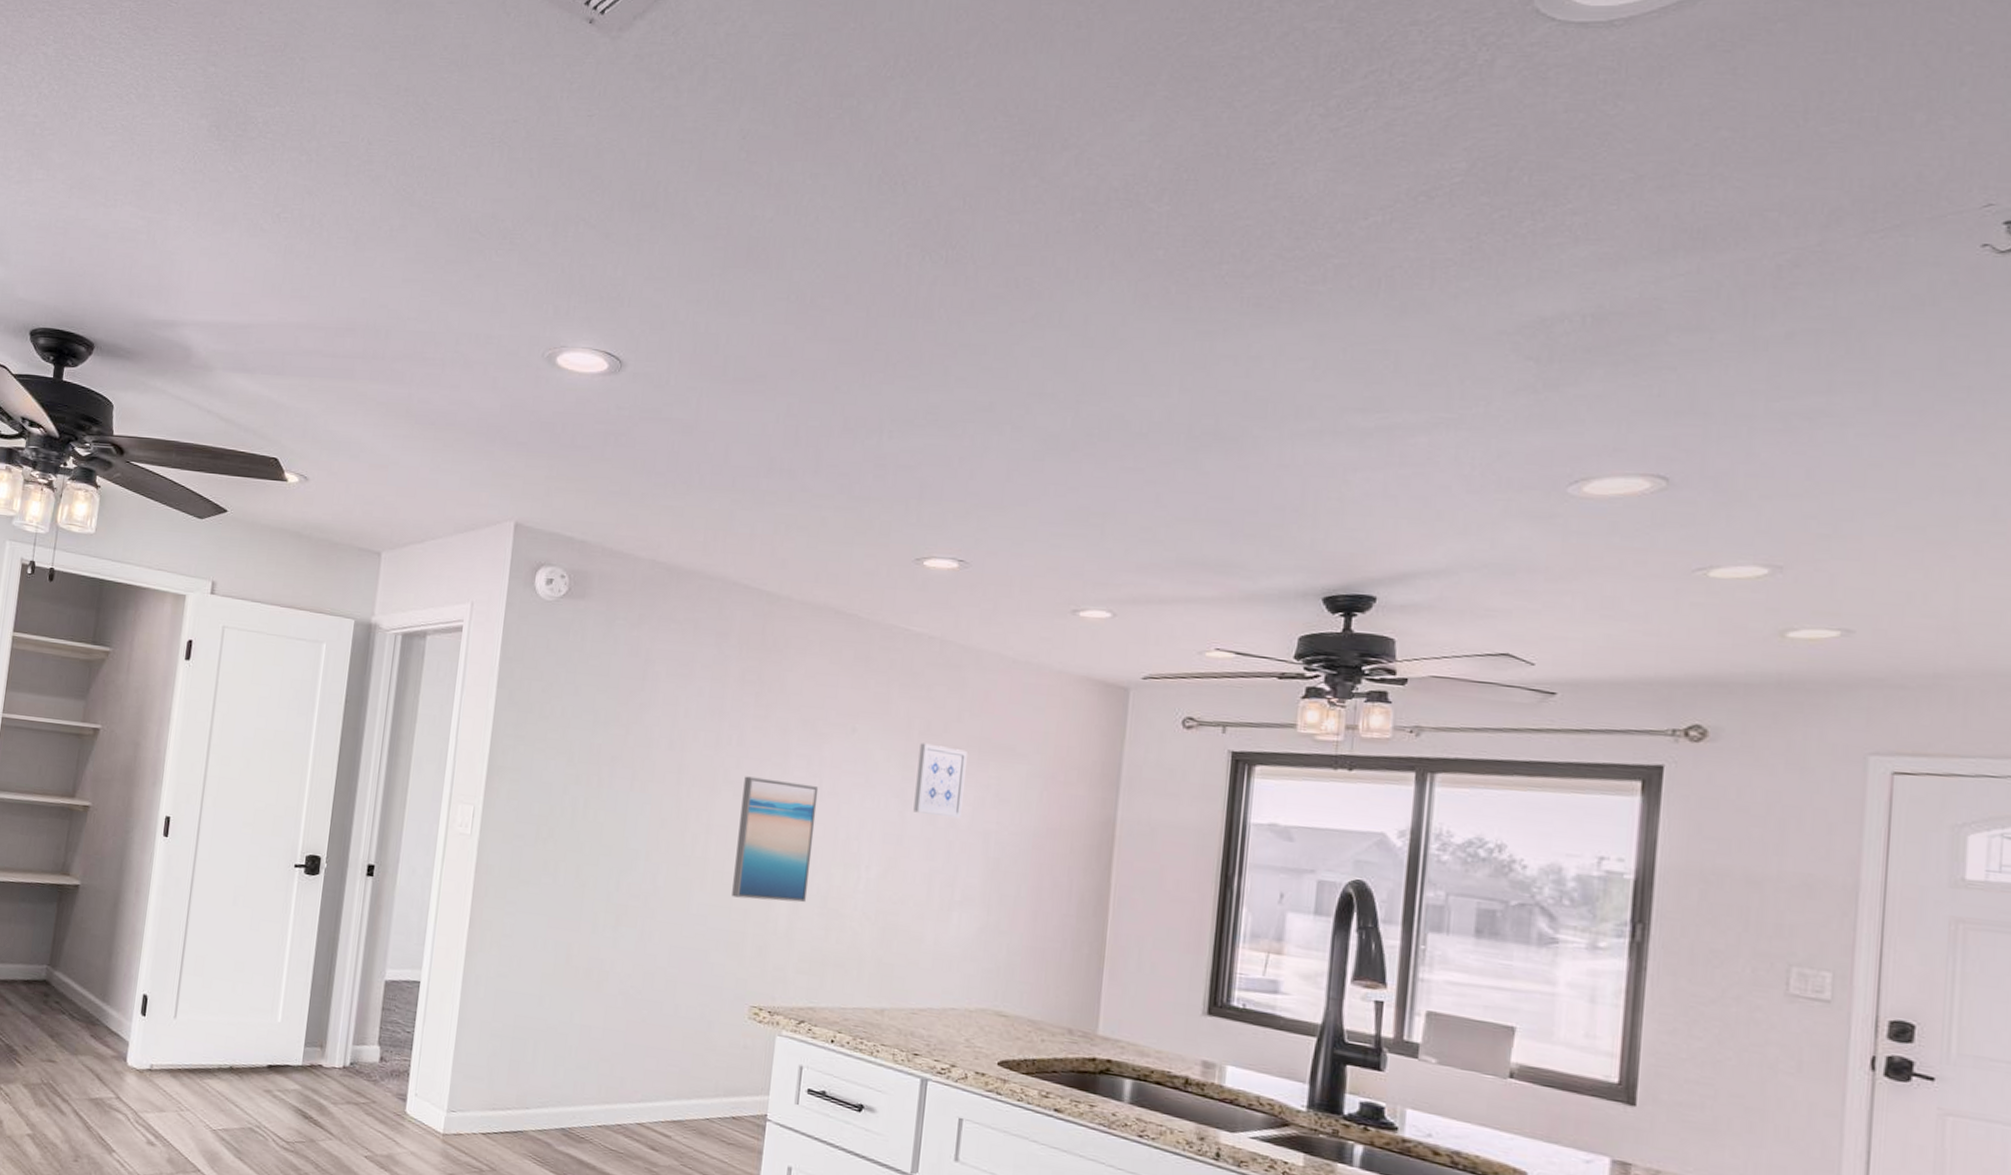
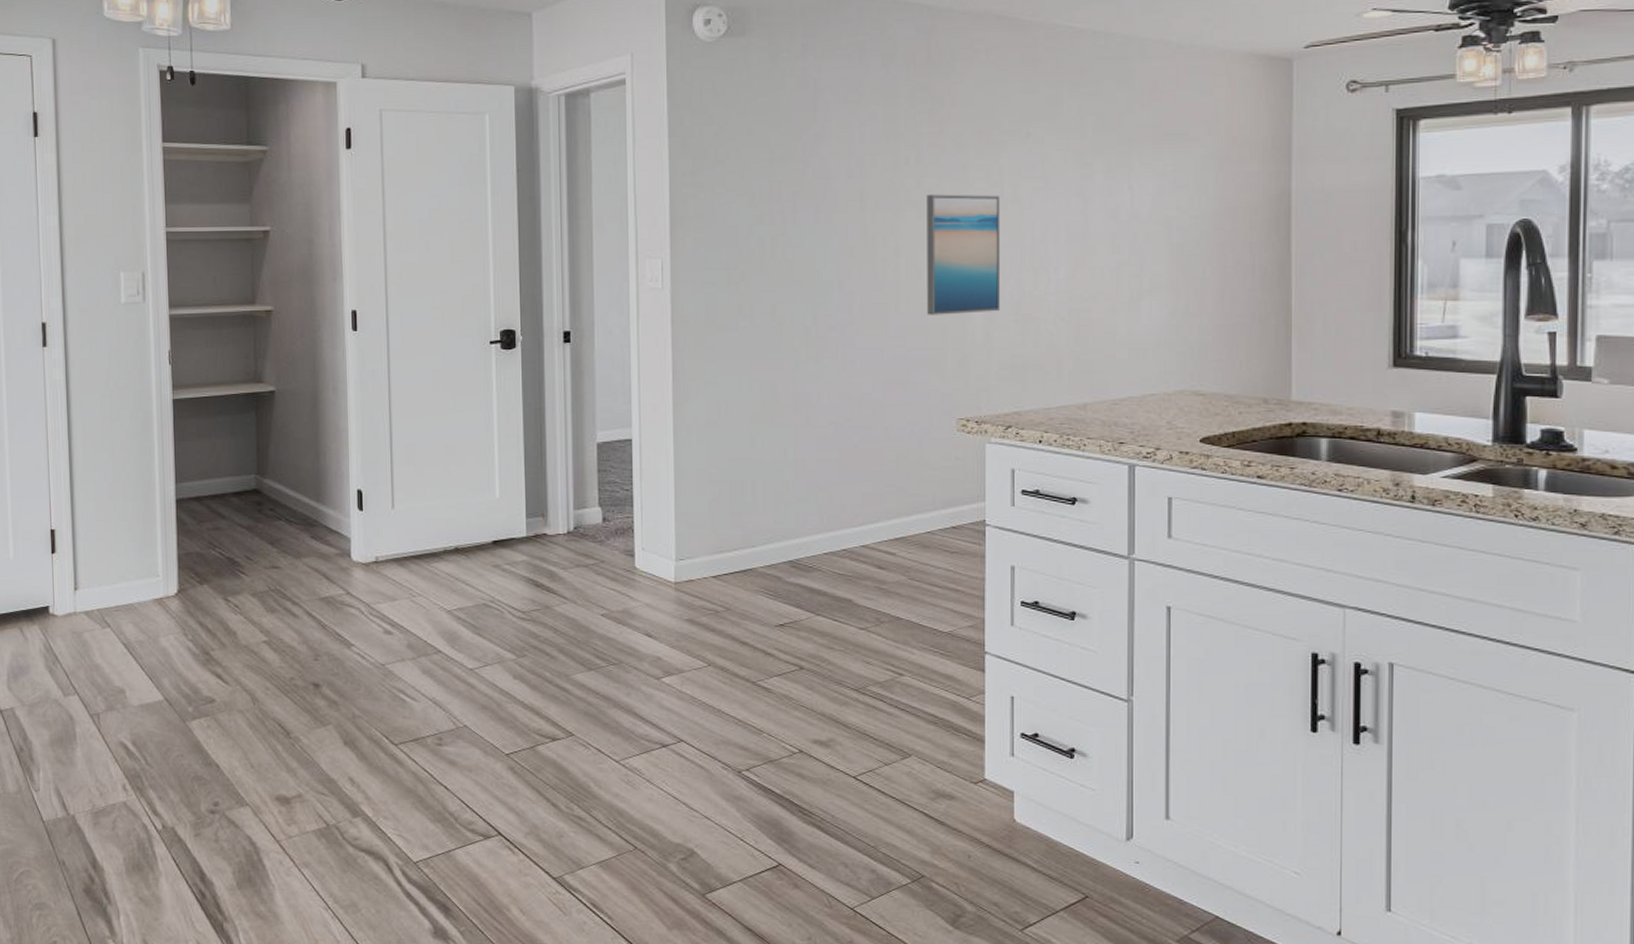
wall art: present [913,743,967,819] -> none [1095,139,1141,210]

